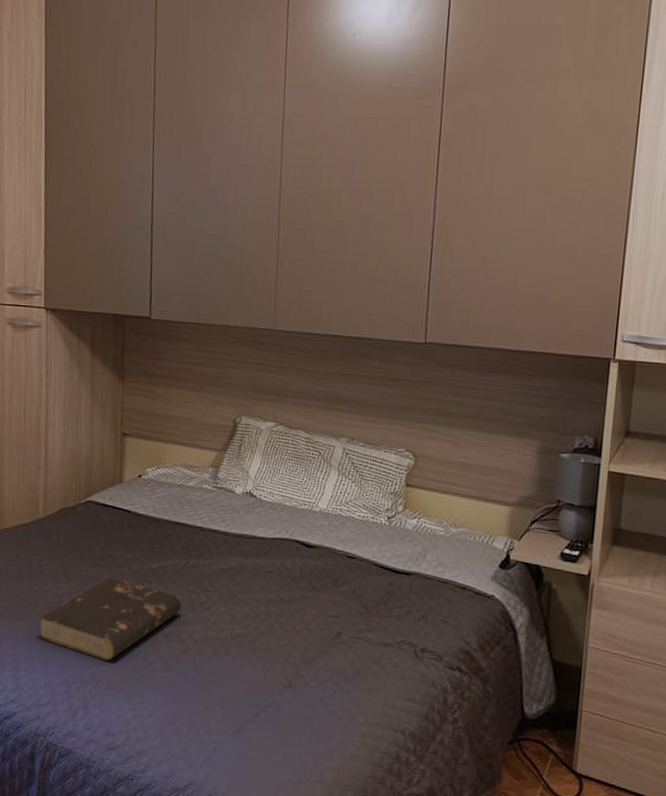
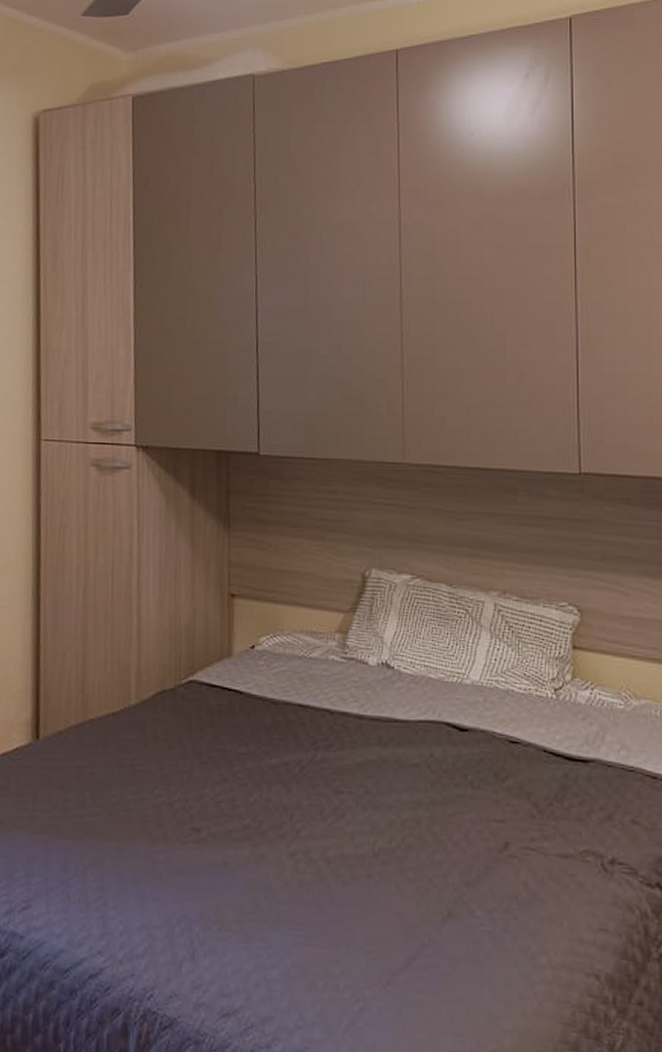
book: present [38,577,182,661] -> none [131,778,310,892]

